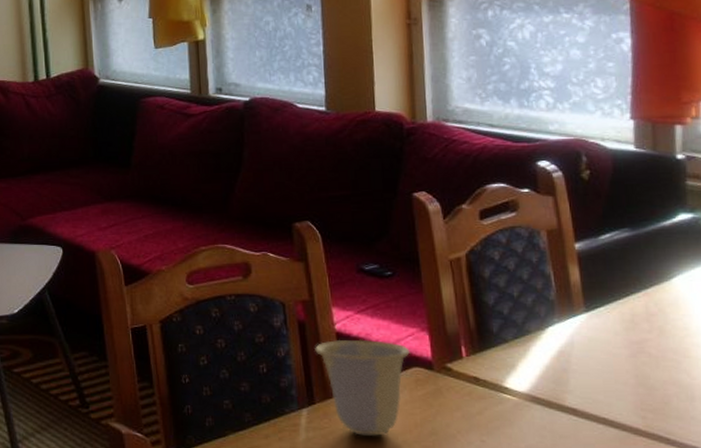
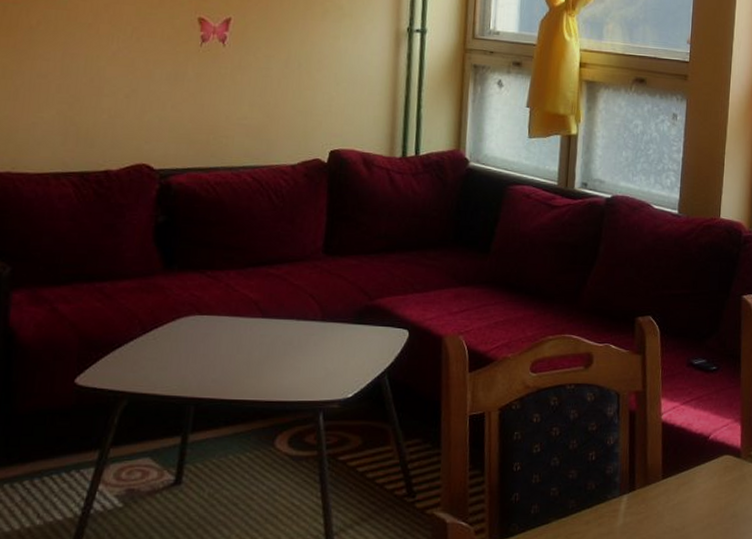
cup: present [315,339,411,436] -> none [641,429,724,519]

